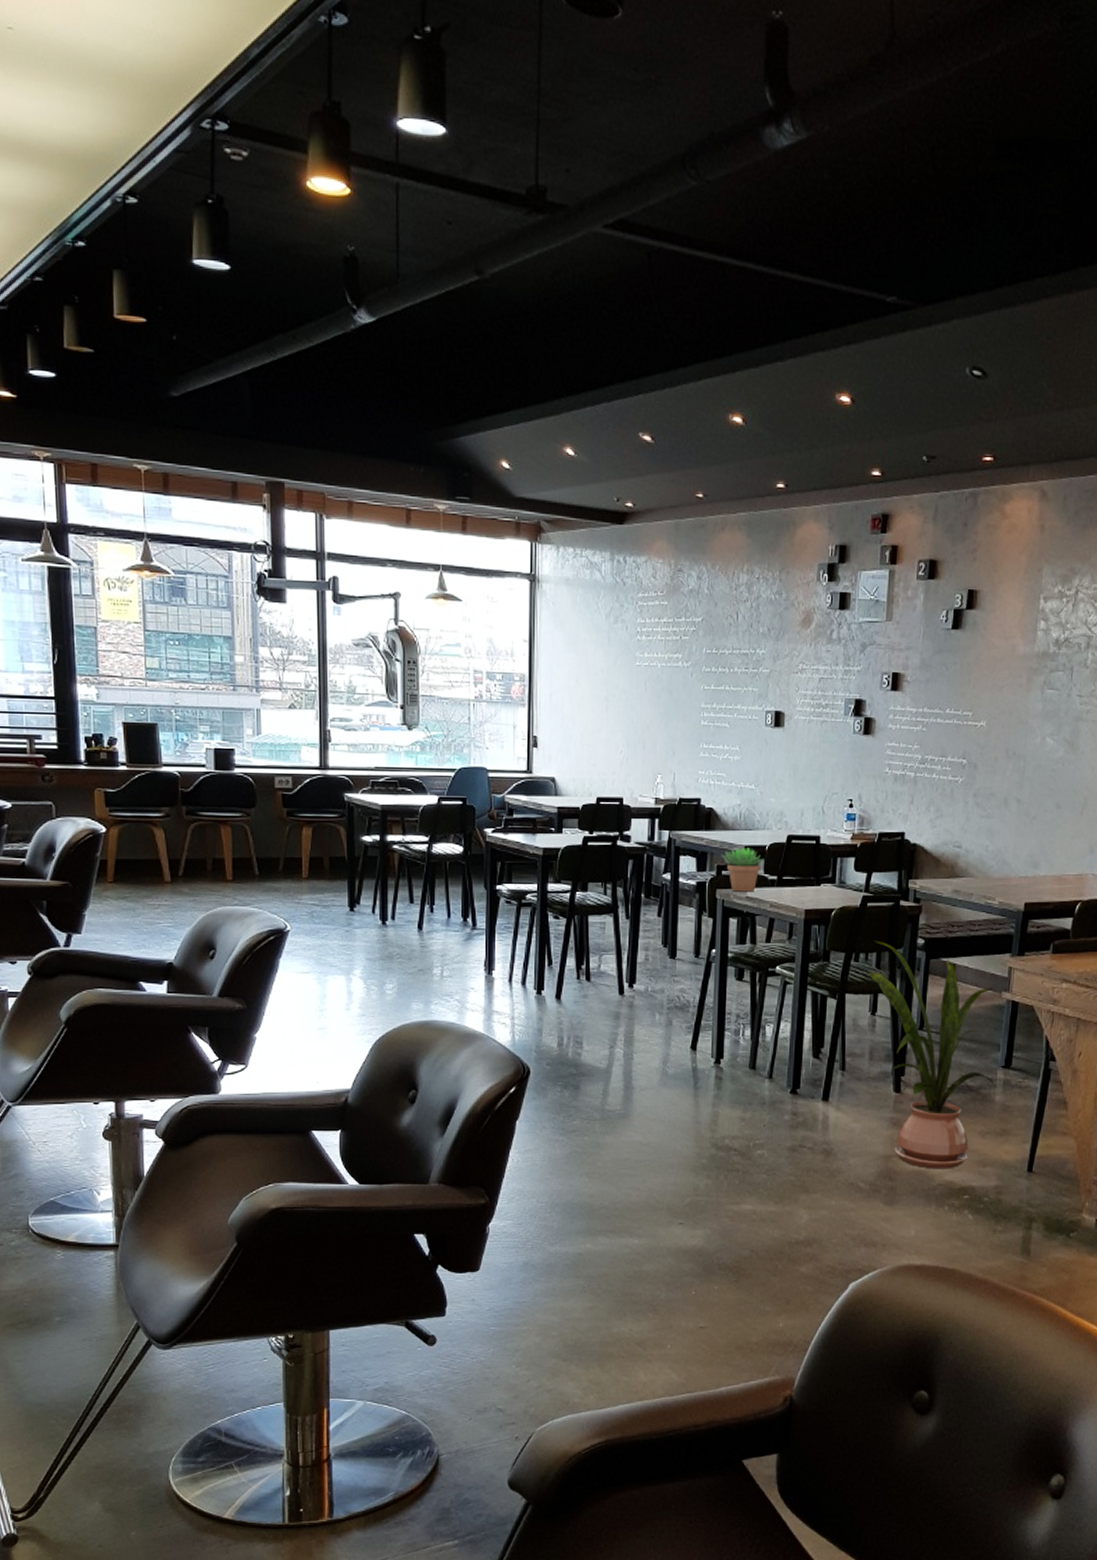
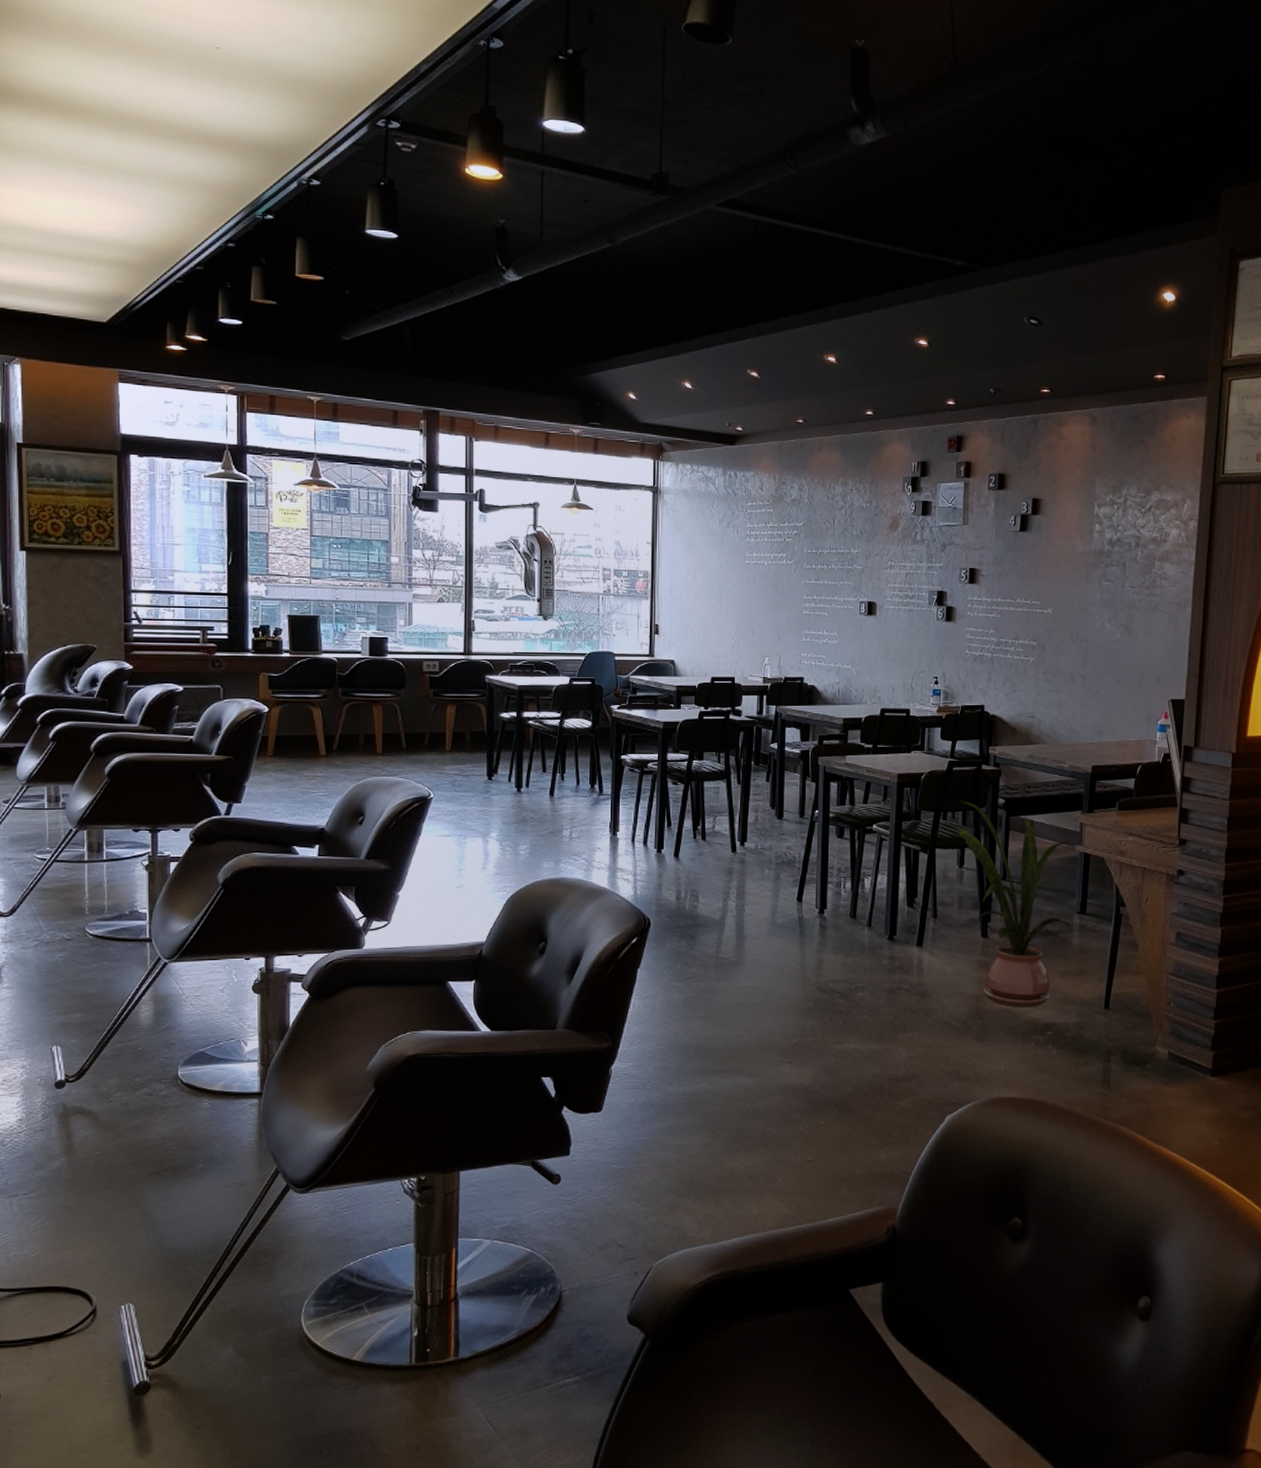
succulent plant: present [721,847,763,892] -> none [822,720,860,759]

